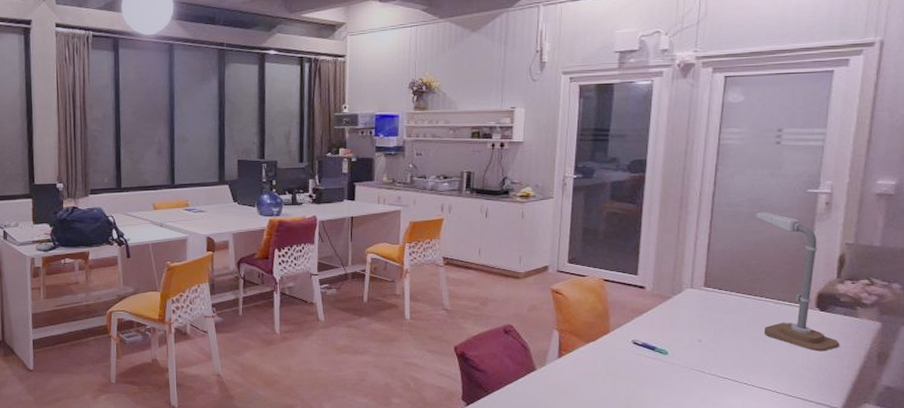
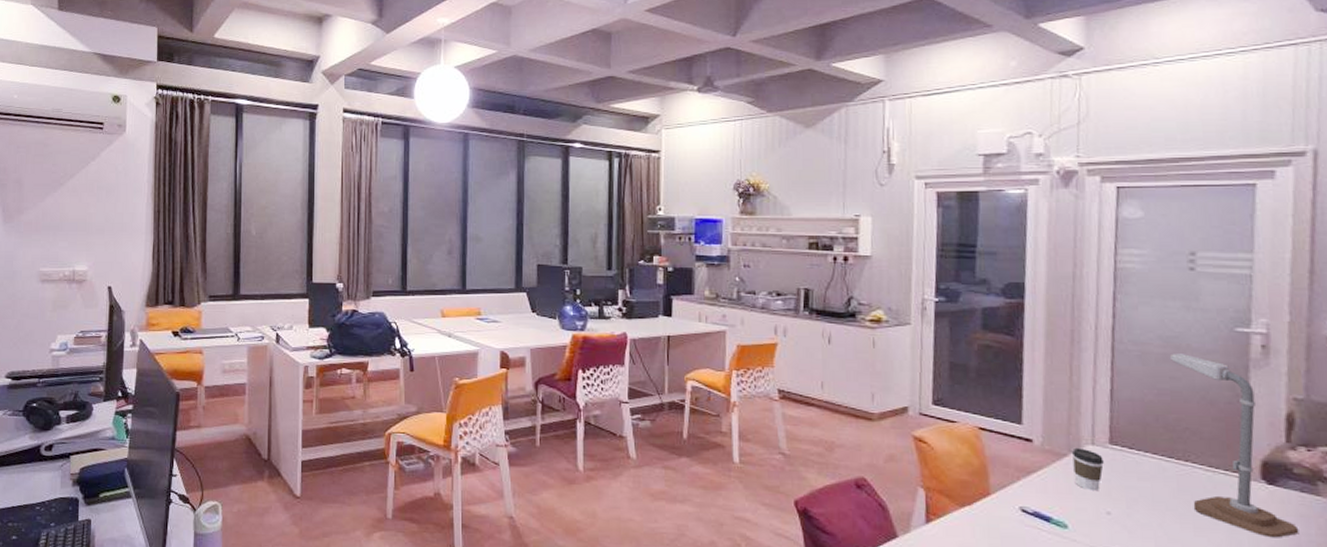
coffee cup: none [675,291,699,325] -> present [1072,447,1104,492]

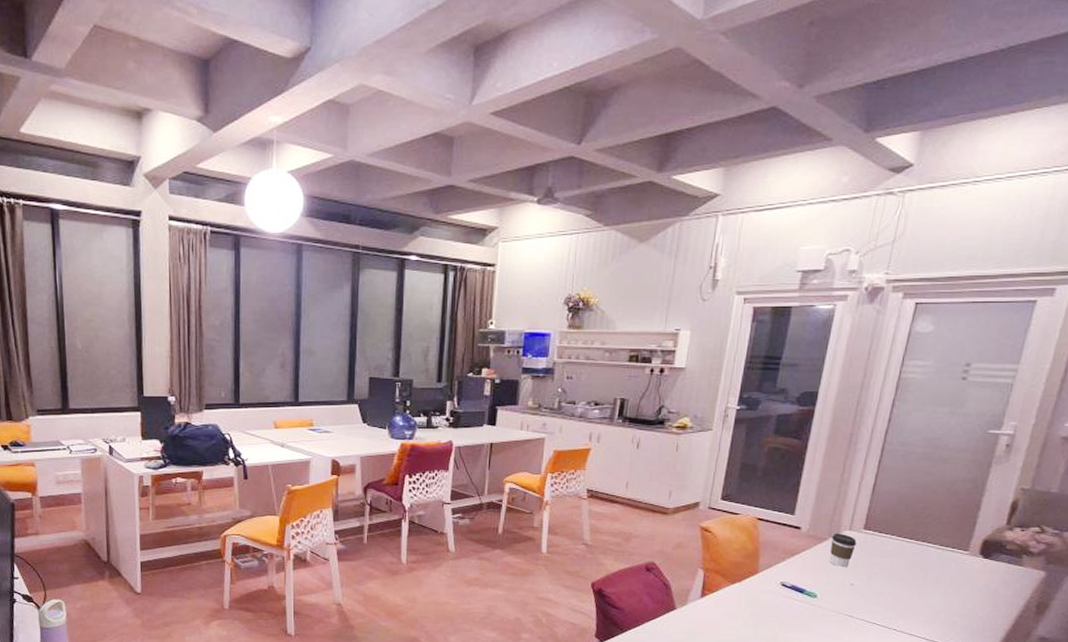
desk lamp: present [1170,353,1299,538] -> none [920,453,1000,600]

